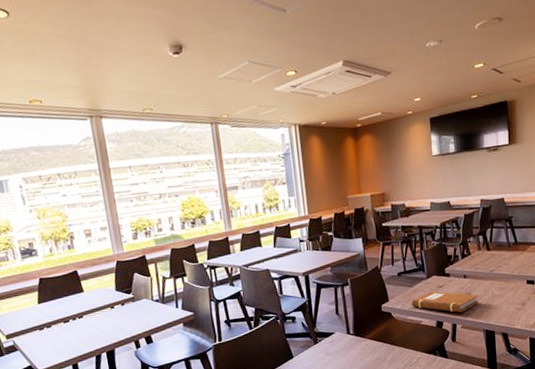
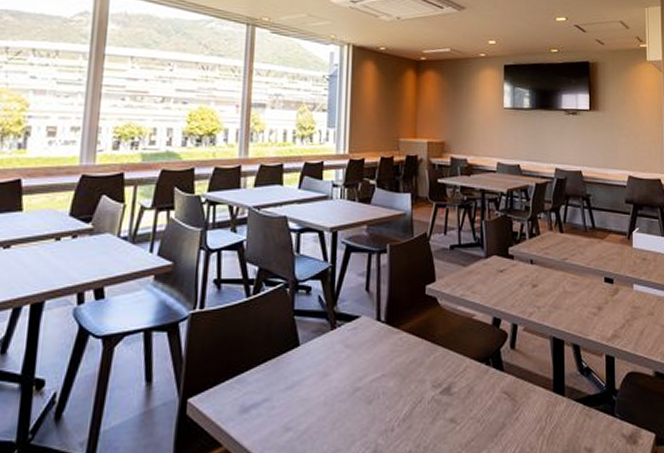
notebook: present [411,291,479,313] -> none [463,275,546,310]

